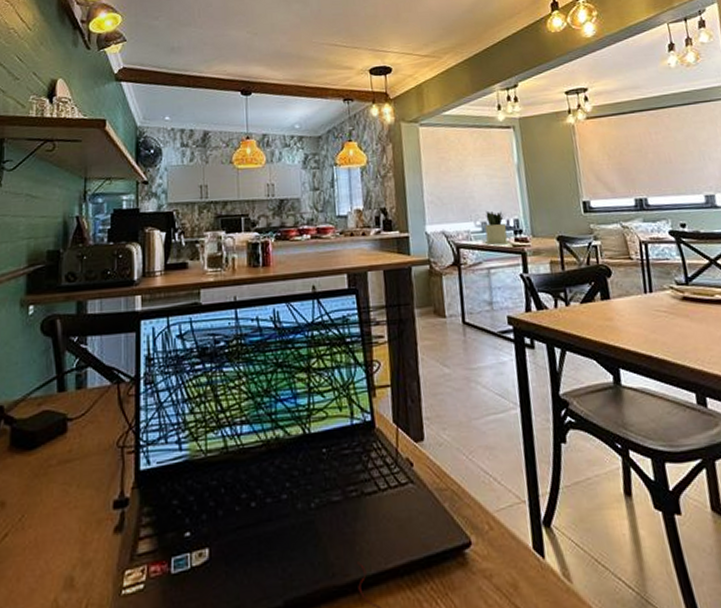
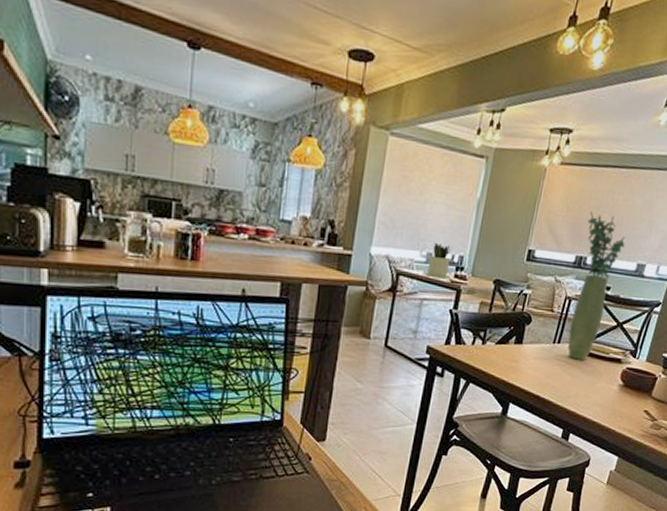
vase: none [633,154,692,308] -> present [567,210,625,360]

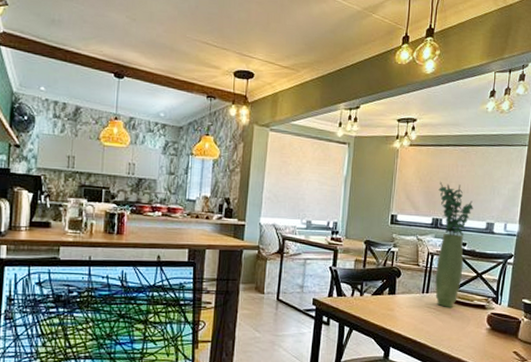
planter: present [424,242,452,279] -> none [306,212,327,242]

